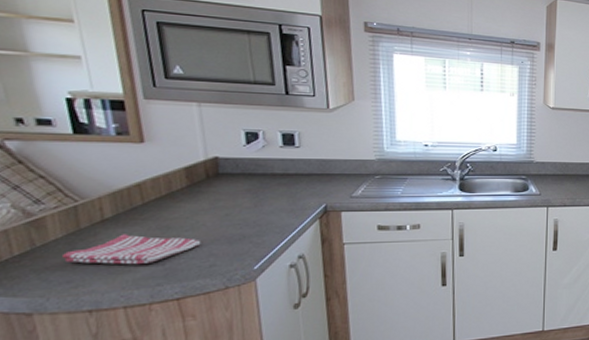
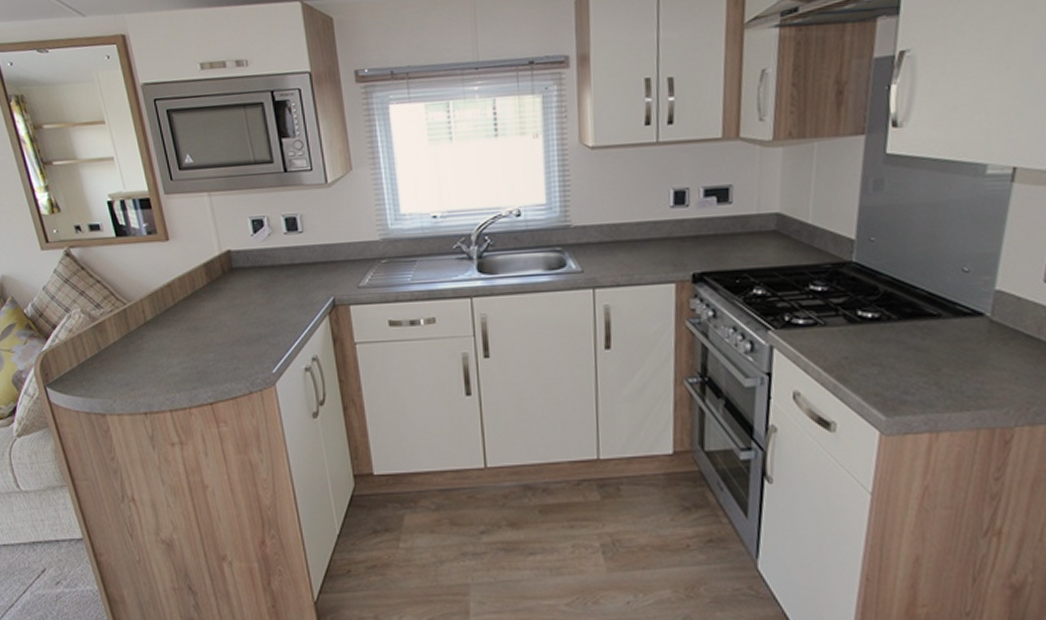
dish towel: present [62,234,201,265] -> none [121,336,225,368]

